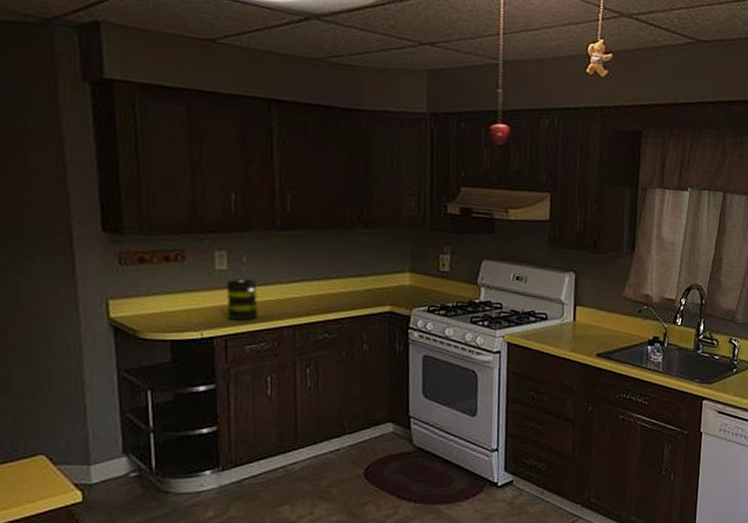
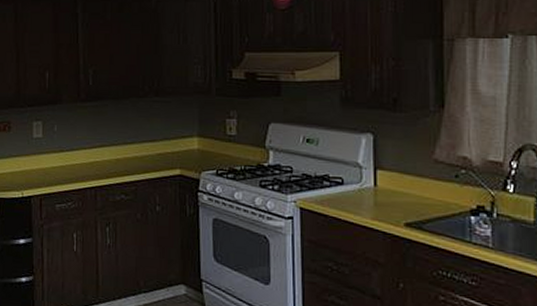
canister: present [226,277,259,321] -> none [41,144,67,182]

